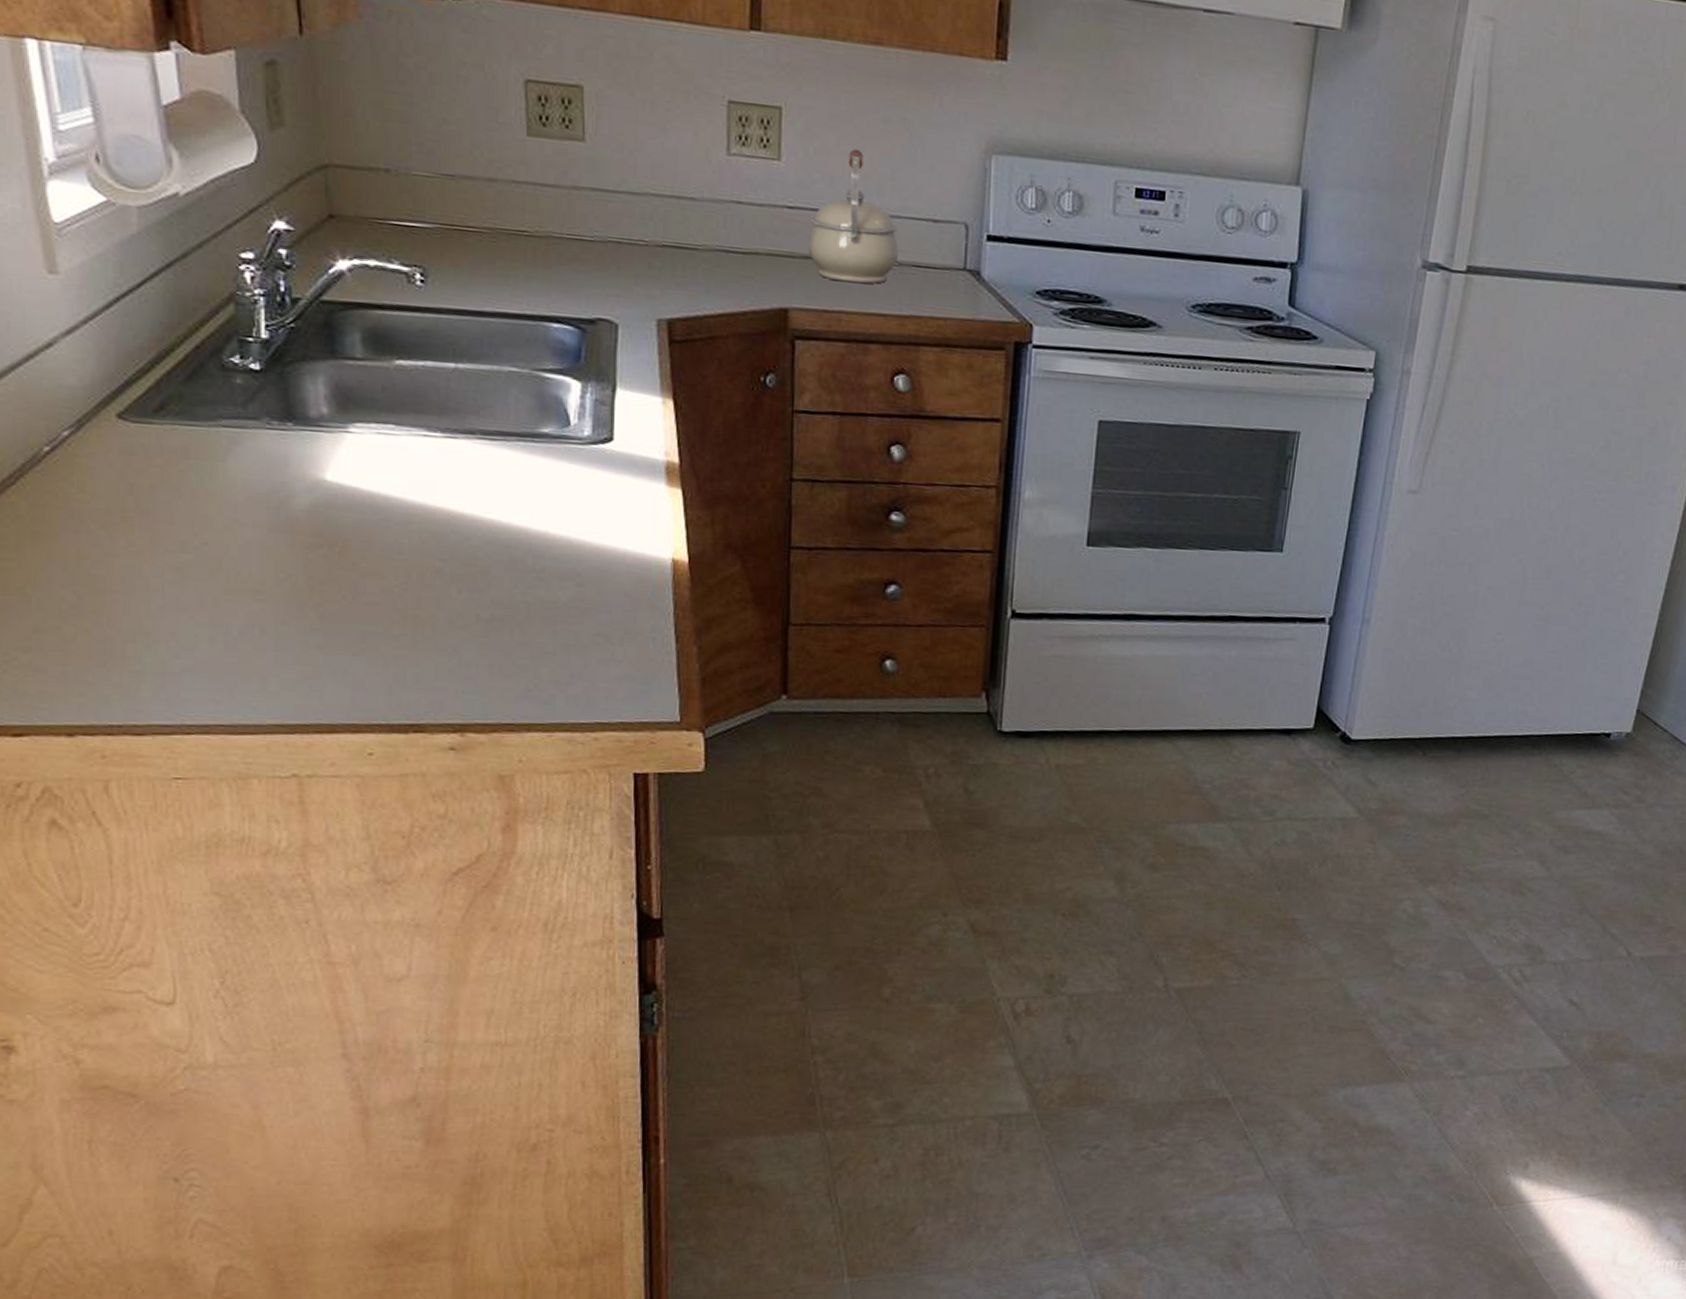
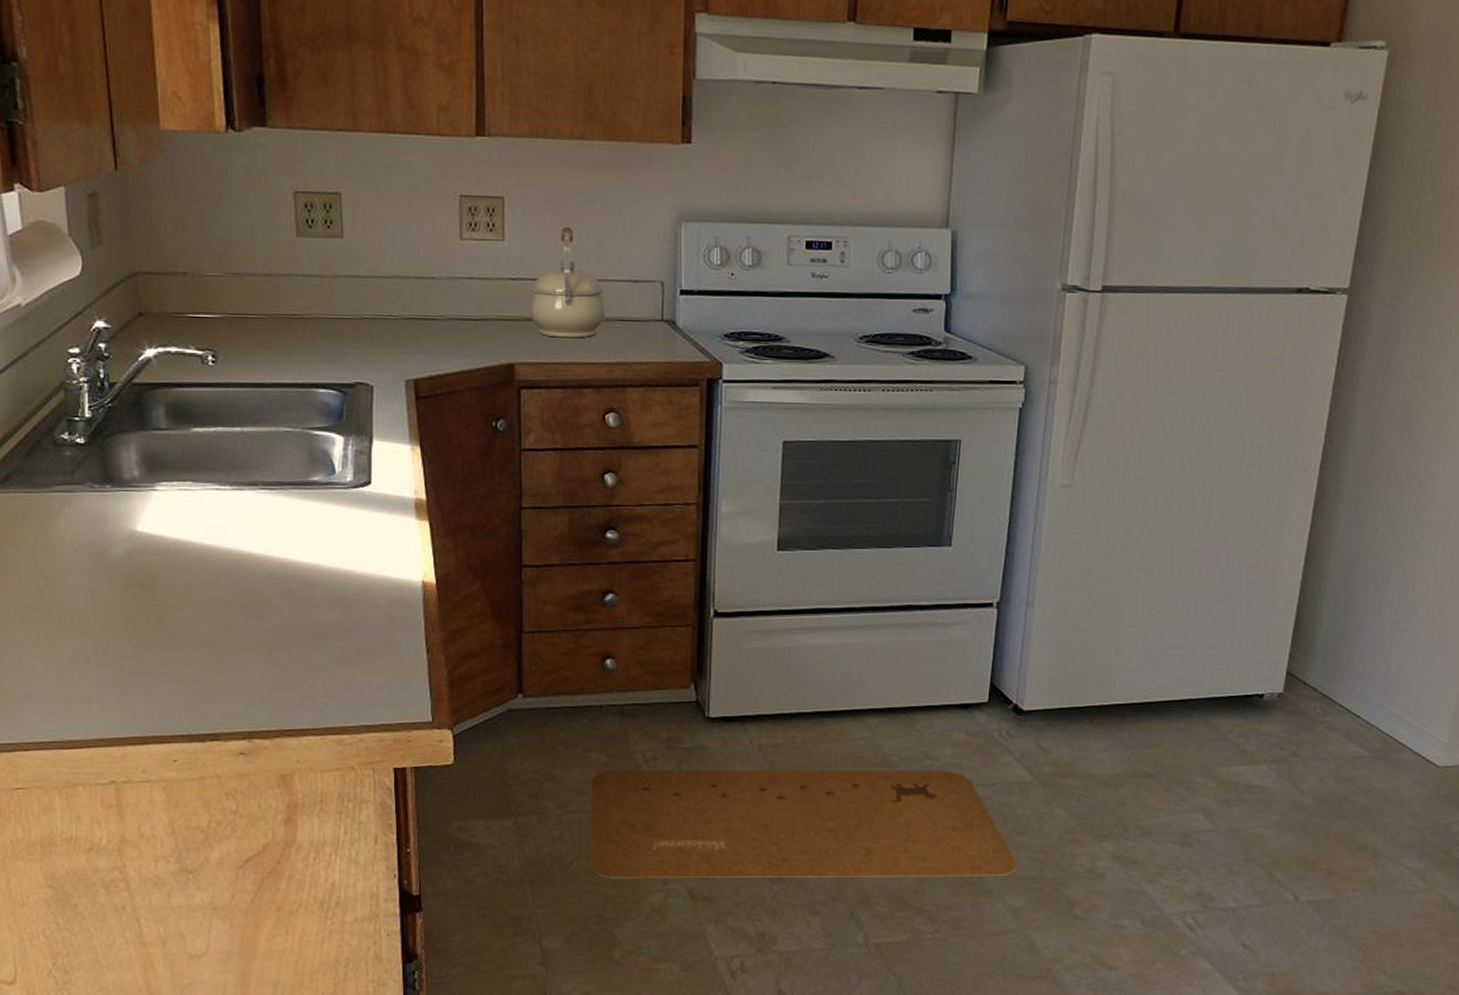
doormat: none [858,785,1337,919] -> present [589,769,1018,878]

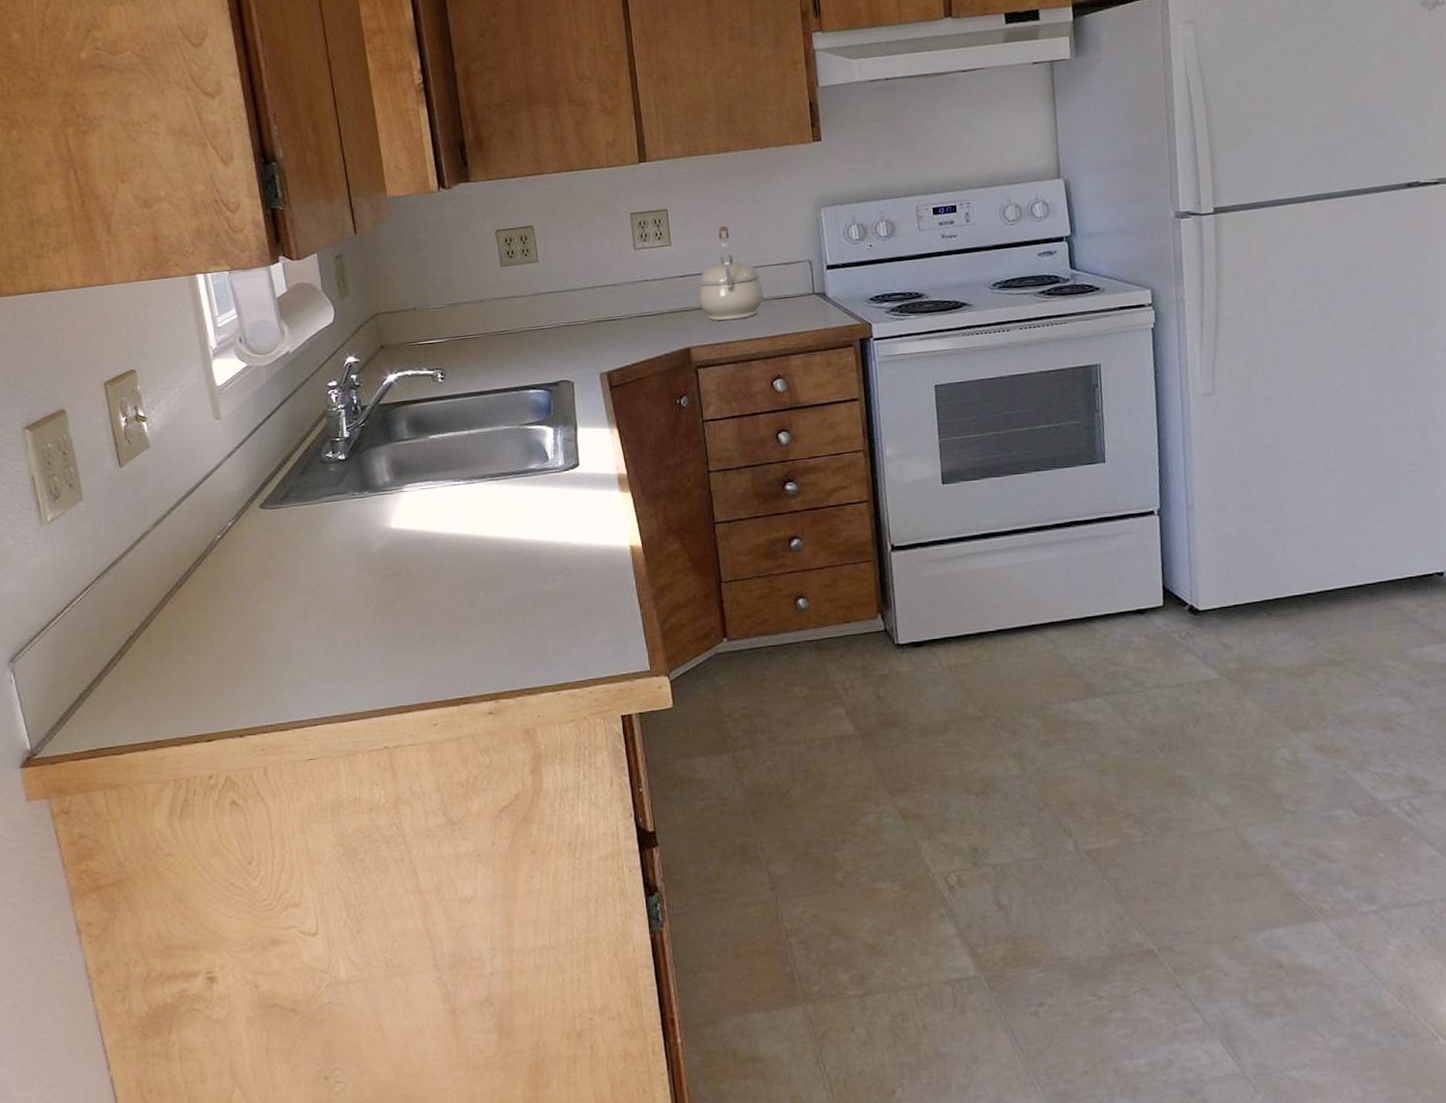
doormat: present [589,769,1018,878] -> none [797,674,1218,803]

